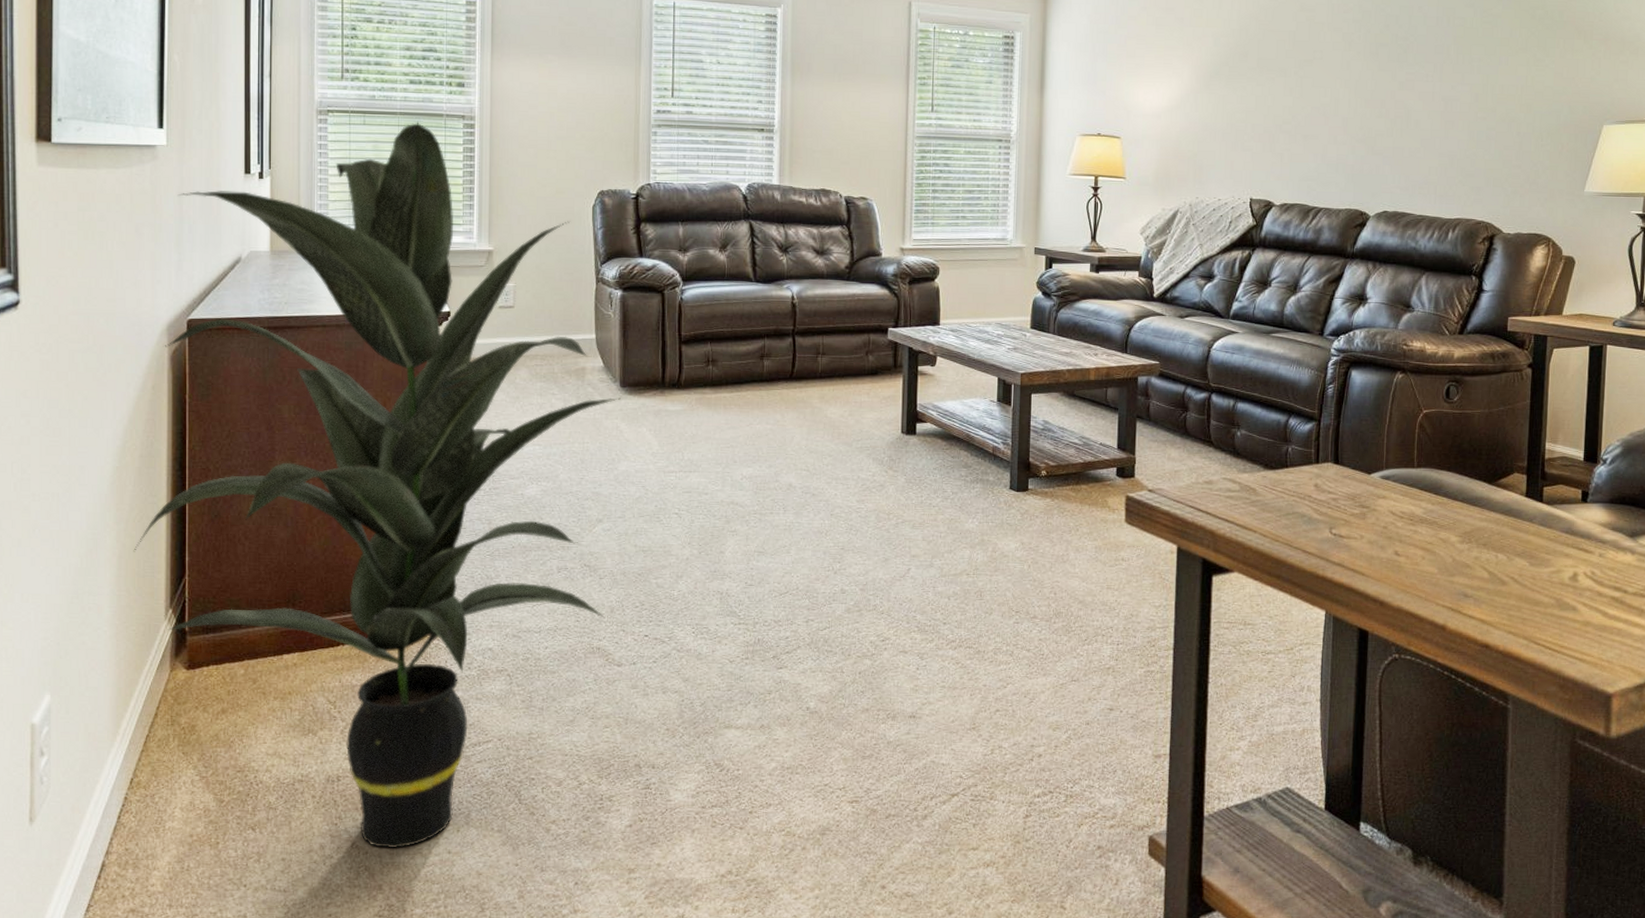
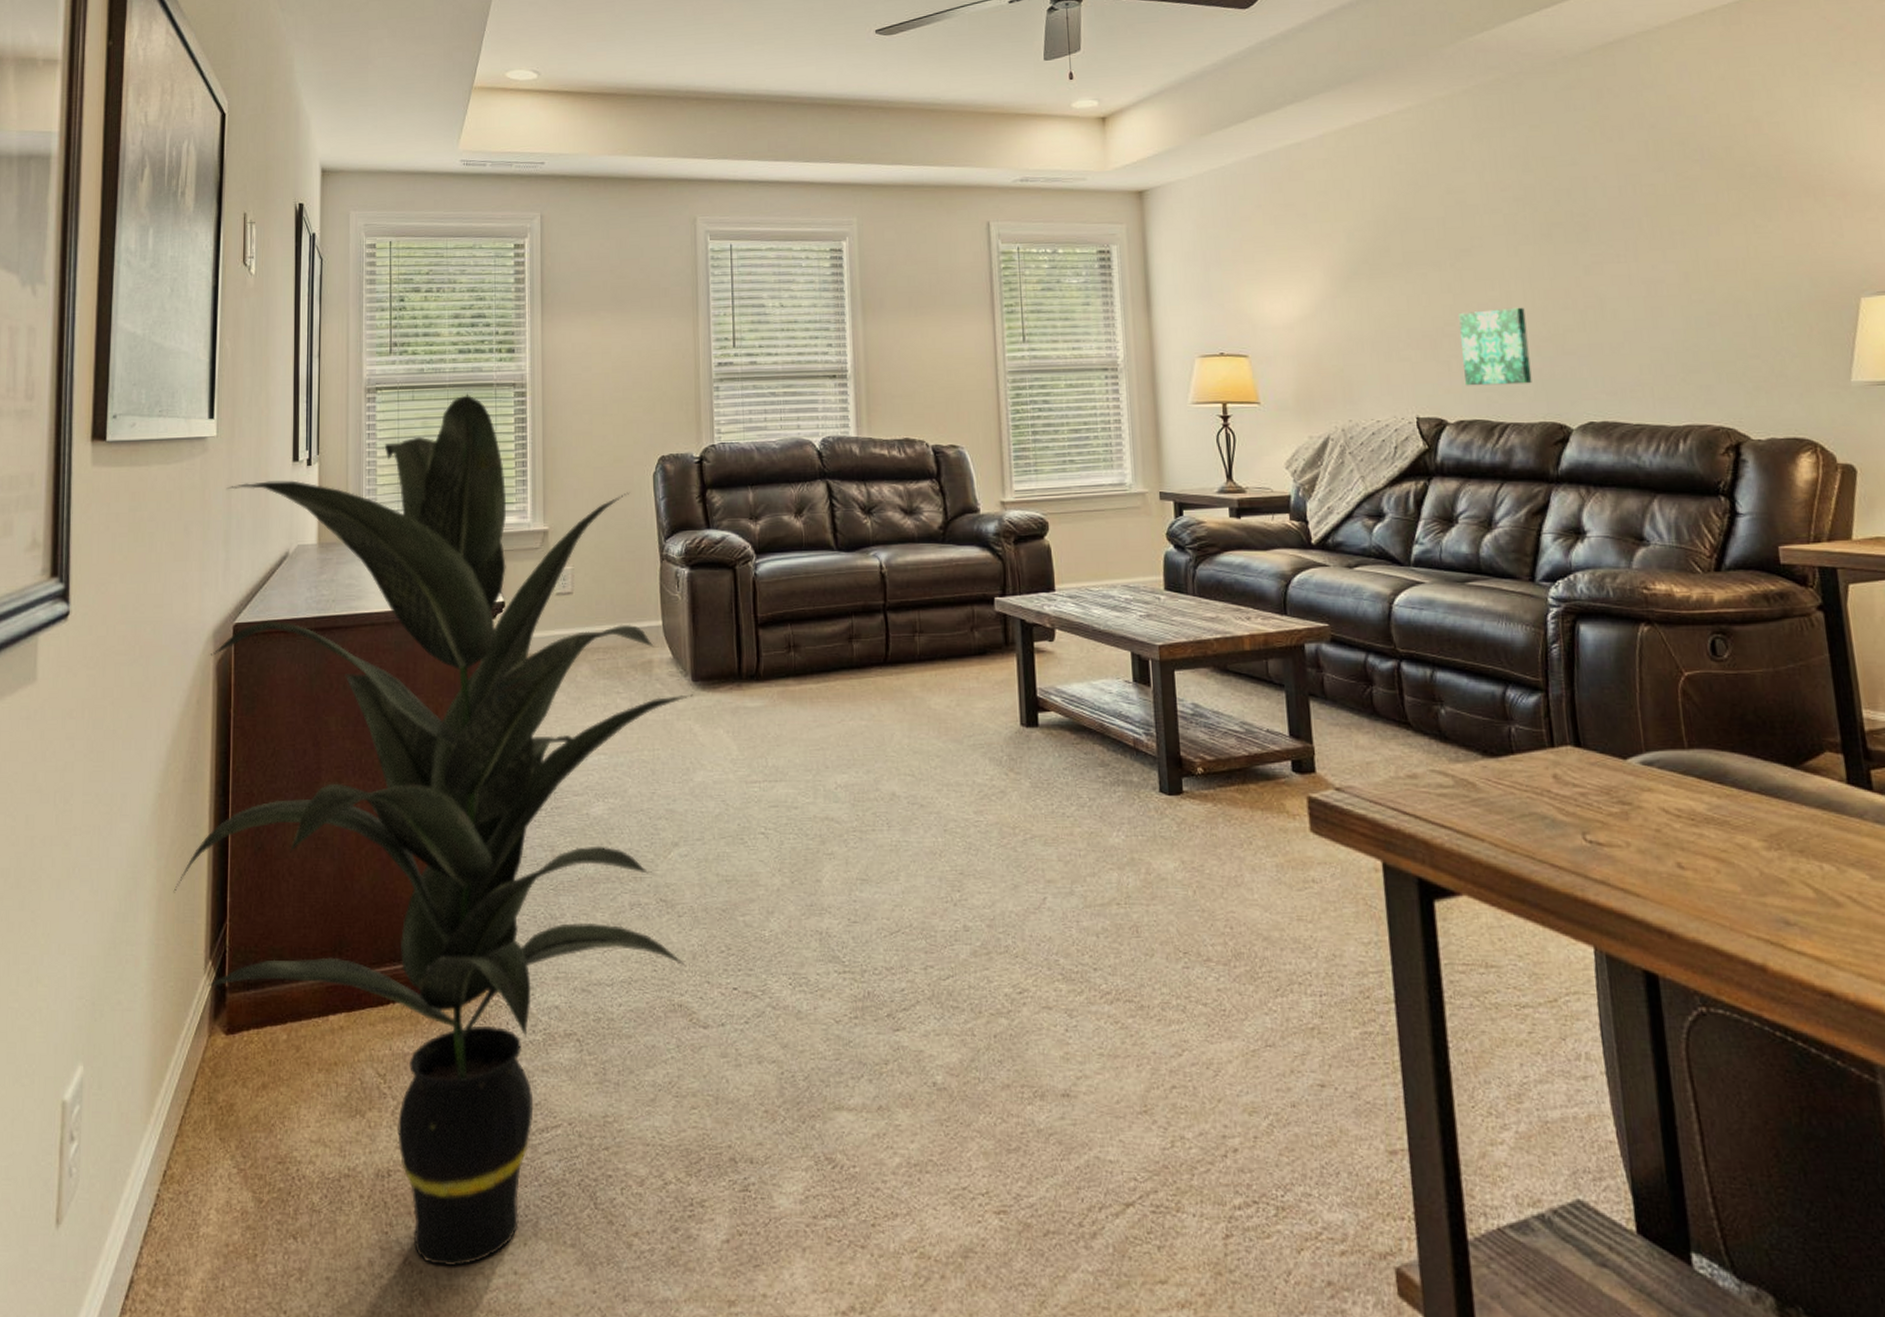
wall art: none [1293,112,1348,177] -> present [1459,307,1532,386]

